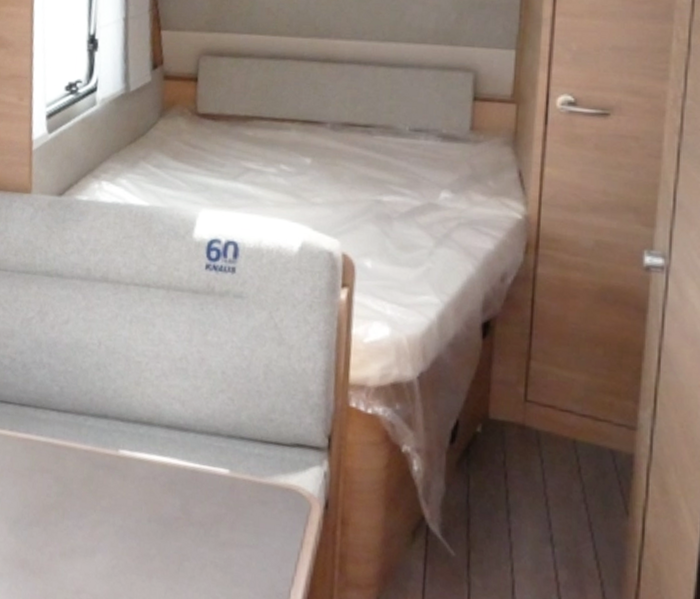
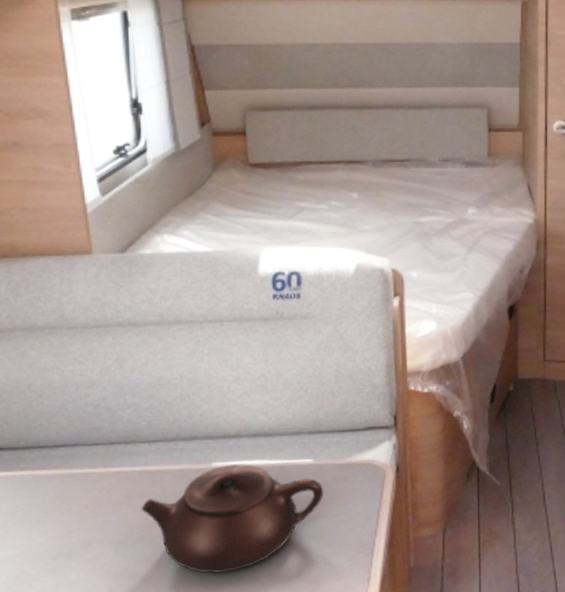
teapot: none [41,455,237,587] -> present [141,464,324,574]

